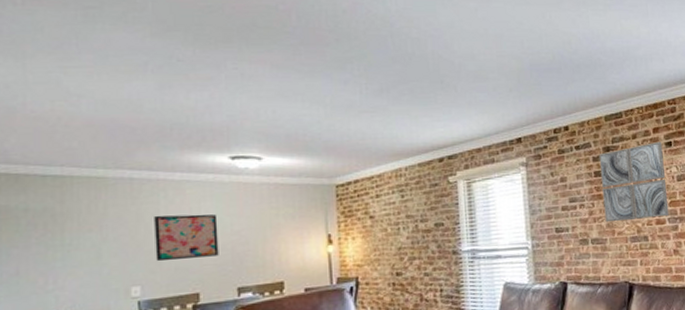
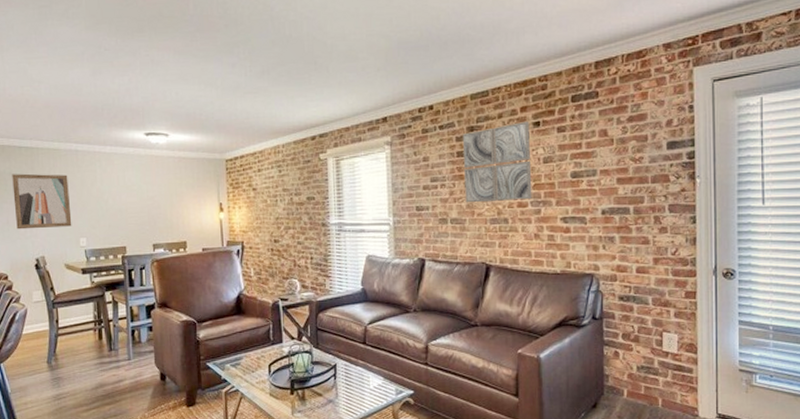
wall art: none [28,208,120,282] -> present [12,173,72,230]
wall art: present [154,214,219,262] -> none [93,181,139,219]

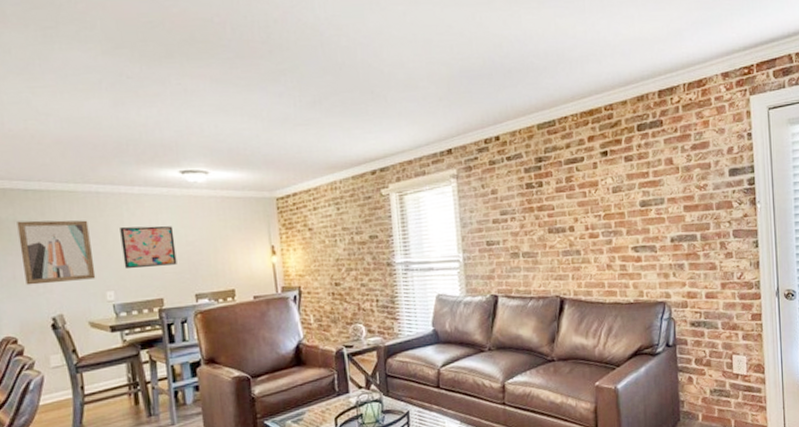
wall art: none [93,181,139,219] -> present [120,226,177,270]
wall art: present [462,121,532,203] -> none [530,150,603,236]

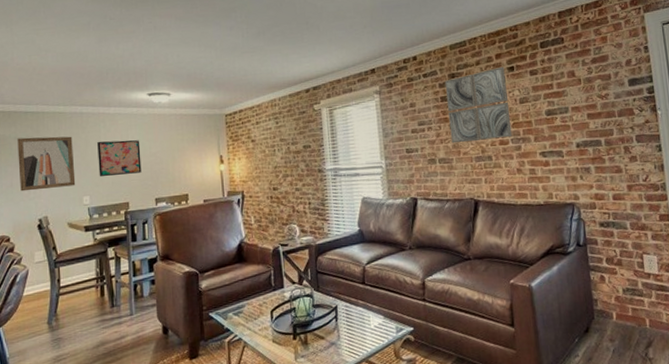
wall art: none [530,150,603,236] -> present [444,66,512,144]

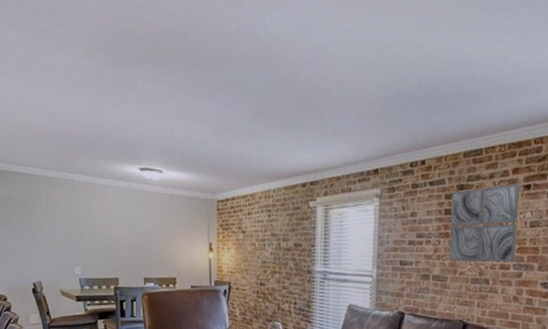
wall art: present [17,136,76,192] -> none [11,199,68,255]
wall art: present [97,140,142,177] -> none [88,212,132,250]

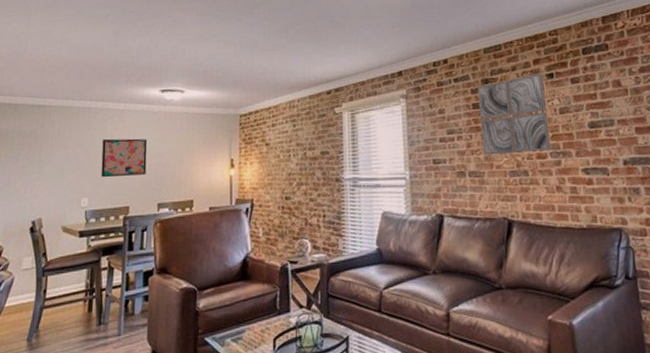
wall art: none [88,212,132,250] -> present [101,138,148,178]

